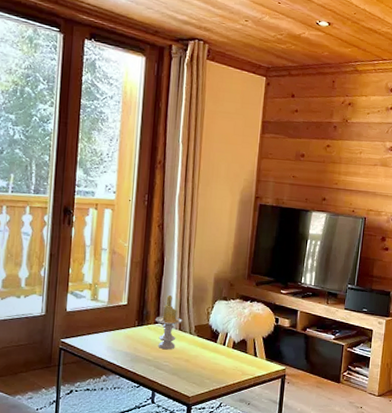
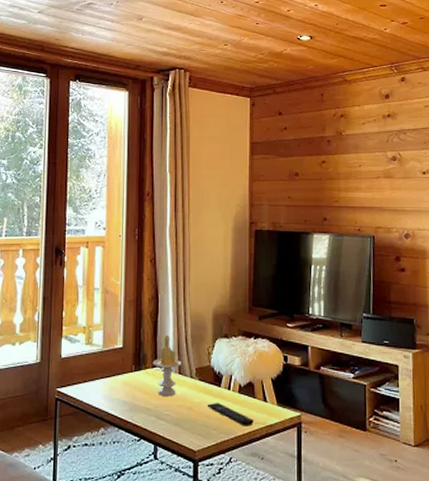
remote control: none [203,356,244,377] -> present [207,403,254,426]

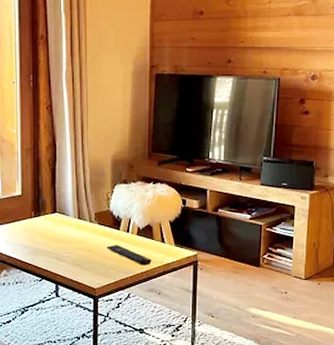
candle: present [153,334,182,397] -> none [52,181,81,240]

